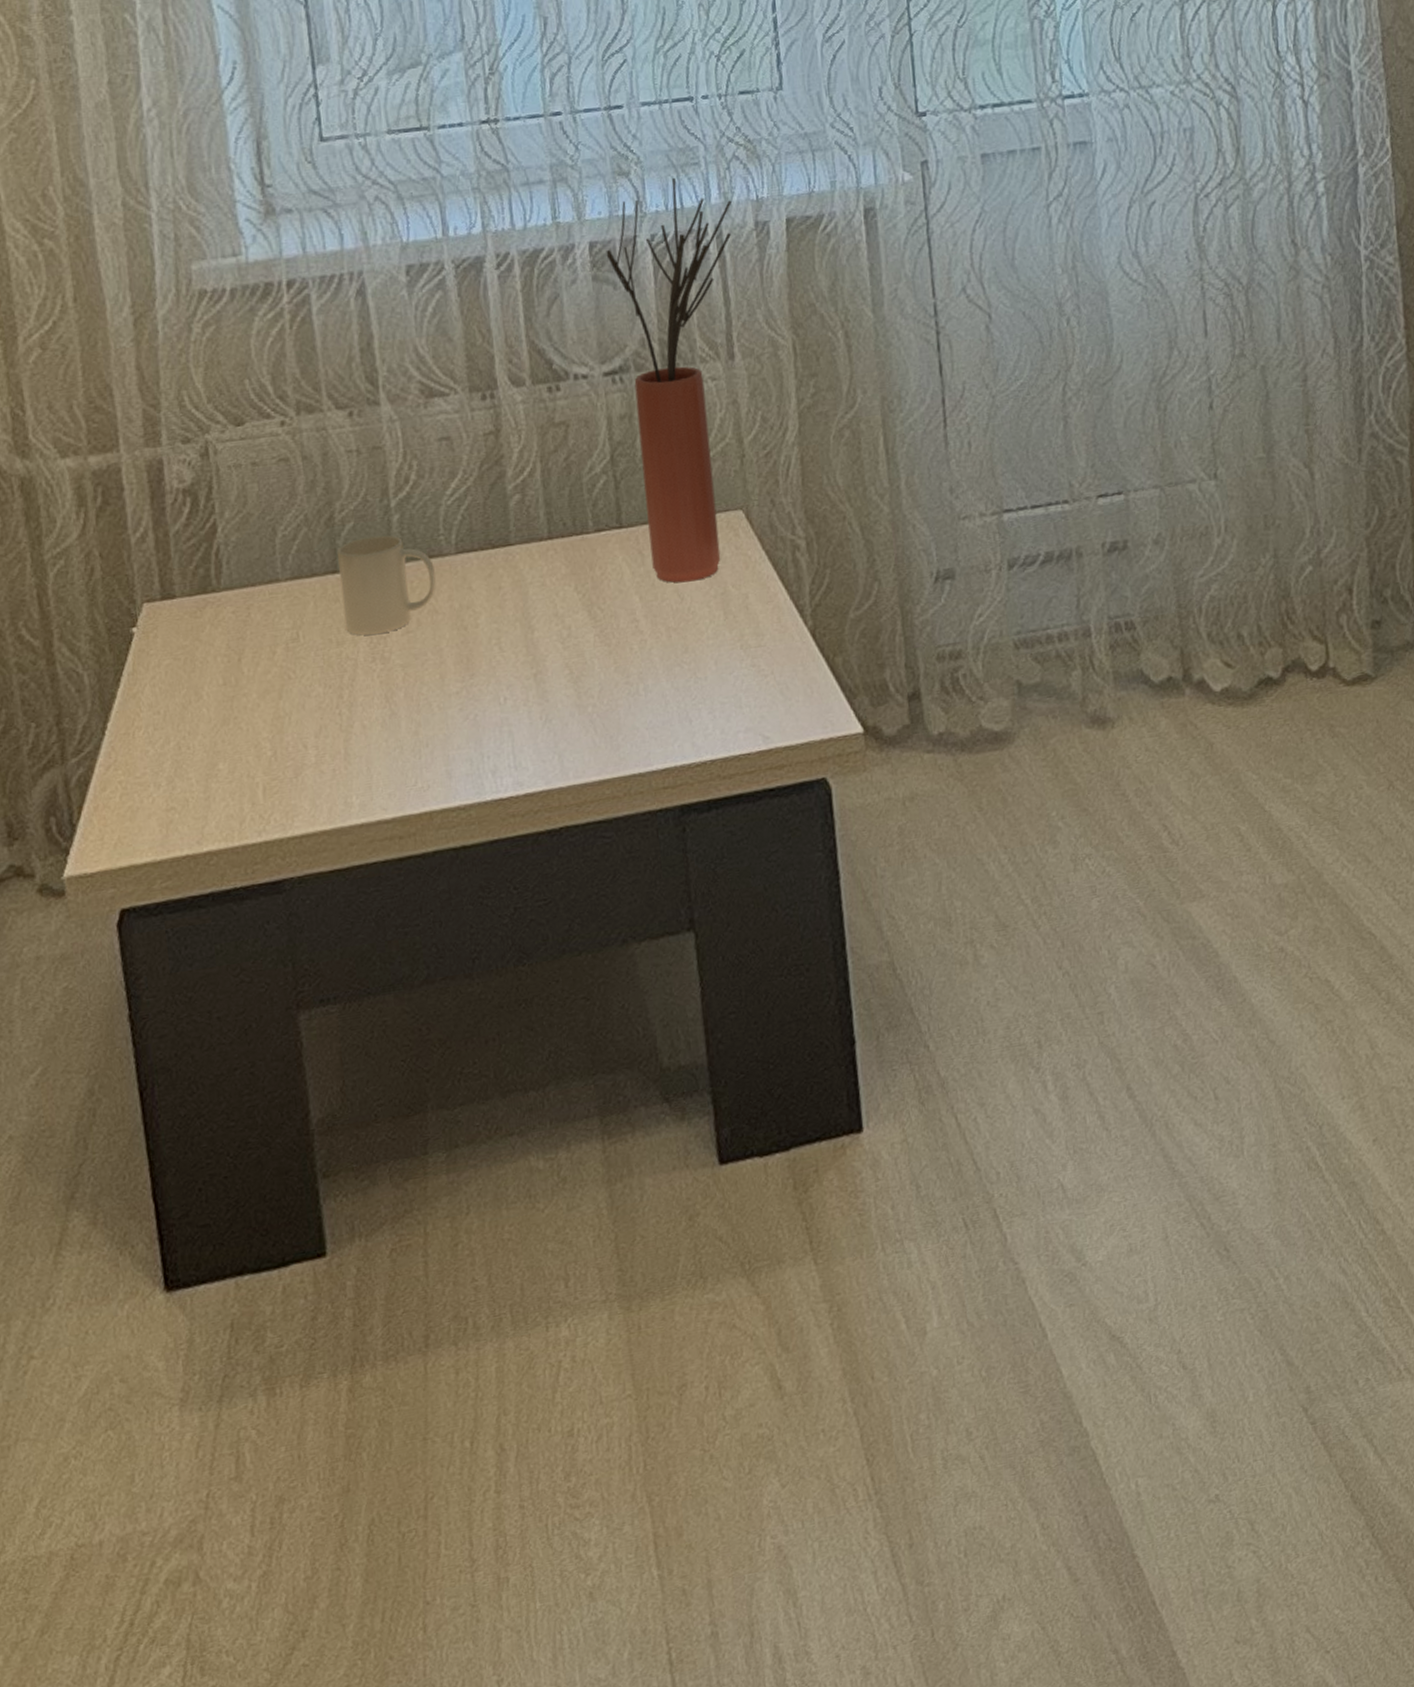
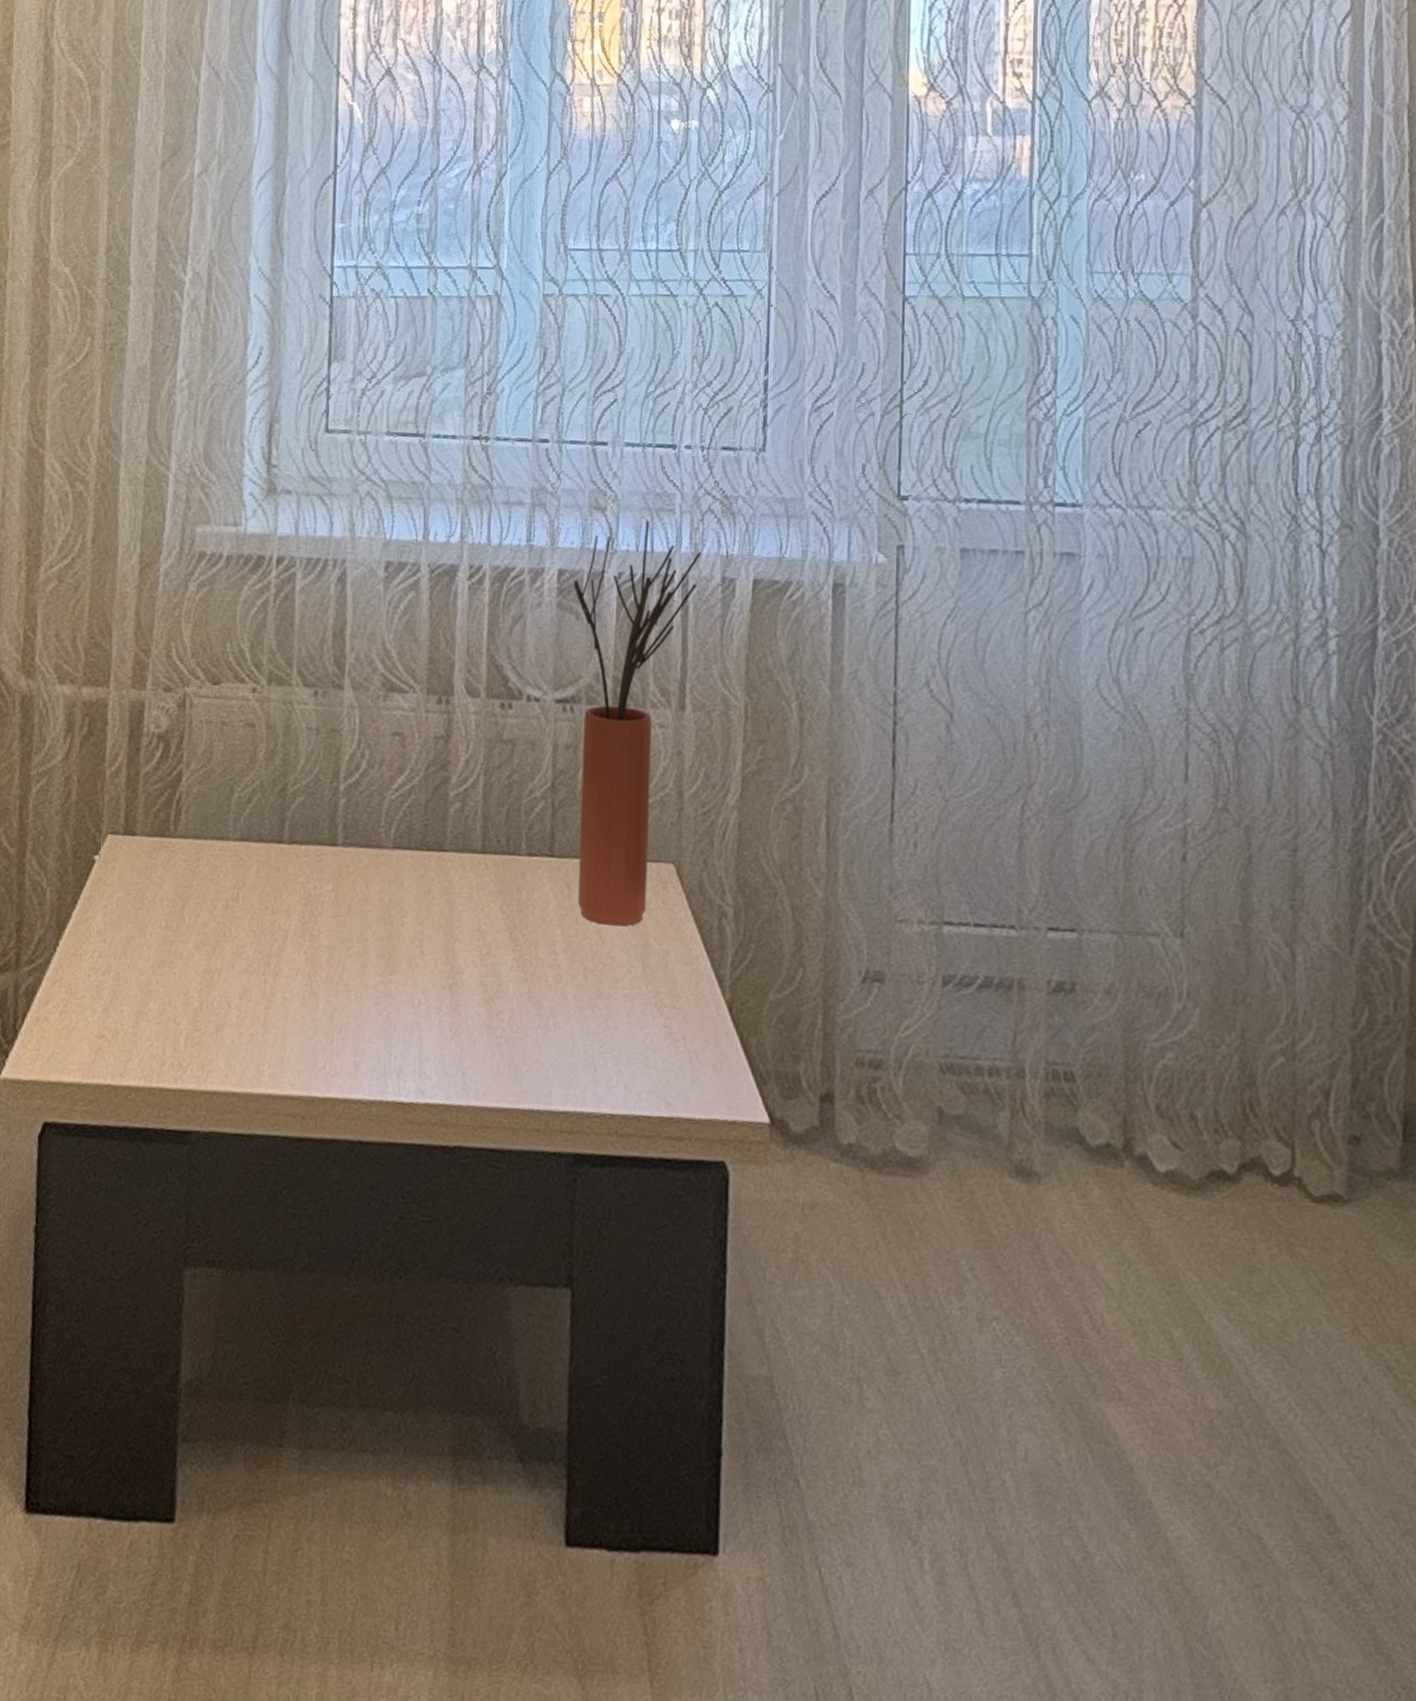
mug: present [336,535,437,636] -> none [282,814,372,912]

